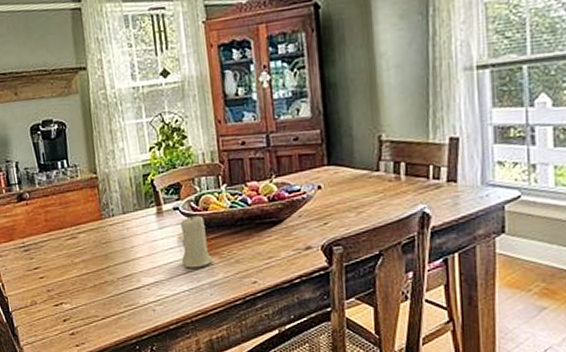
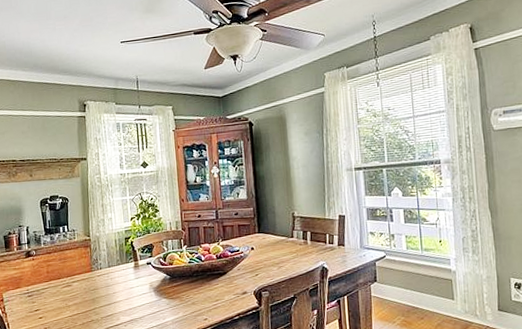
candle: present [181,215,214,268] -> none [152,268,176,309]

